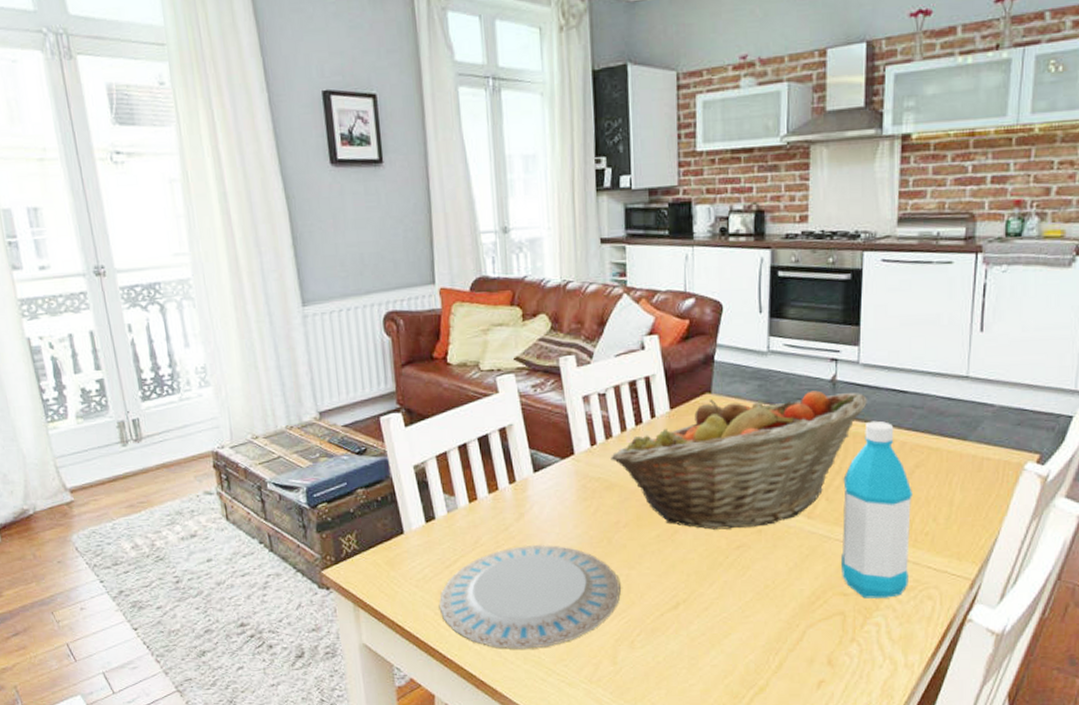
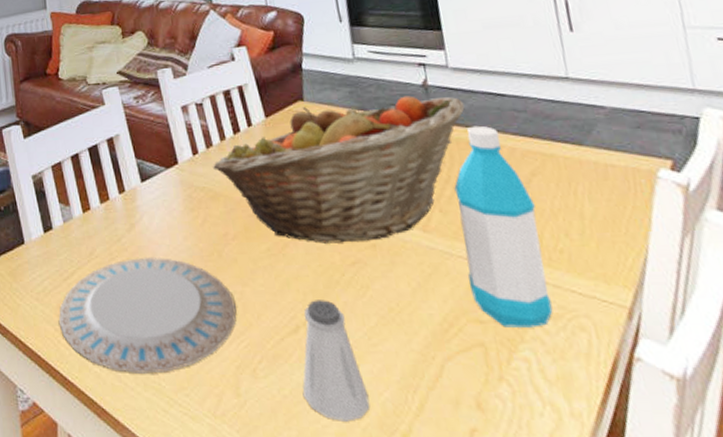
saltshaker: none [675,580,735,680] -> present [302,300,370,422]

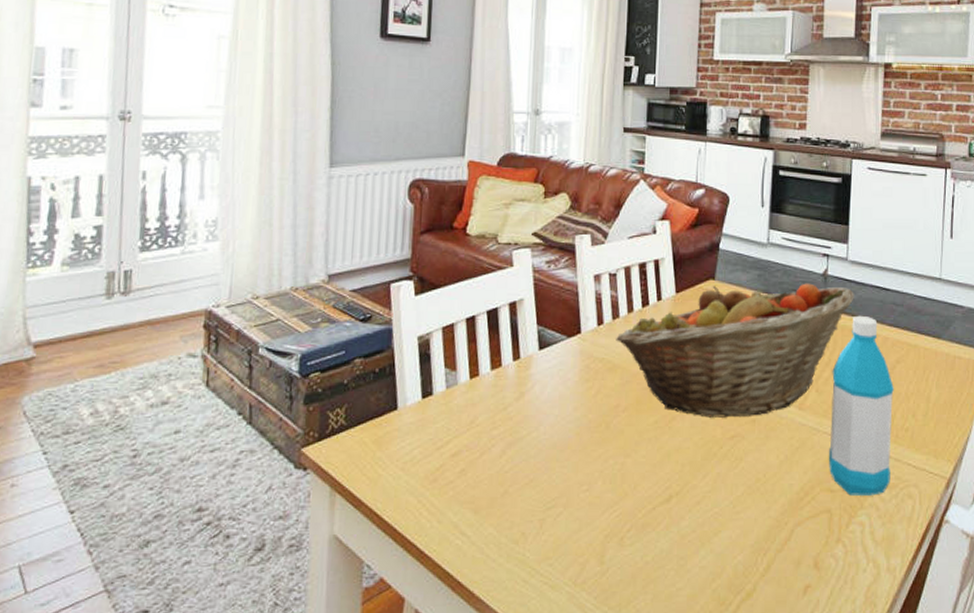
plate: present [58,258,237,374] -> none [423,428,615,545]
saltshaker: present [302,300,370,422] -> none [664,471,724,584]

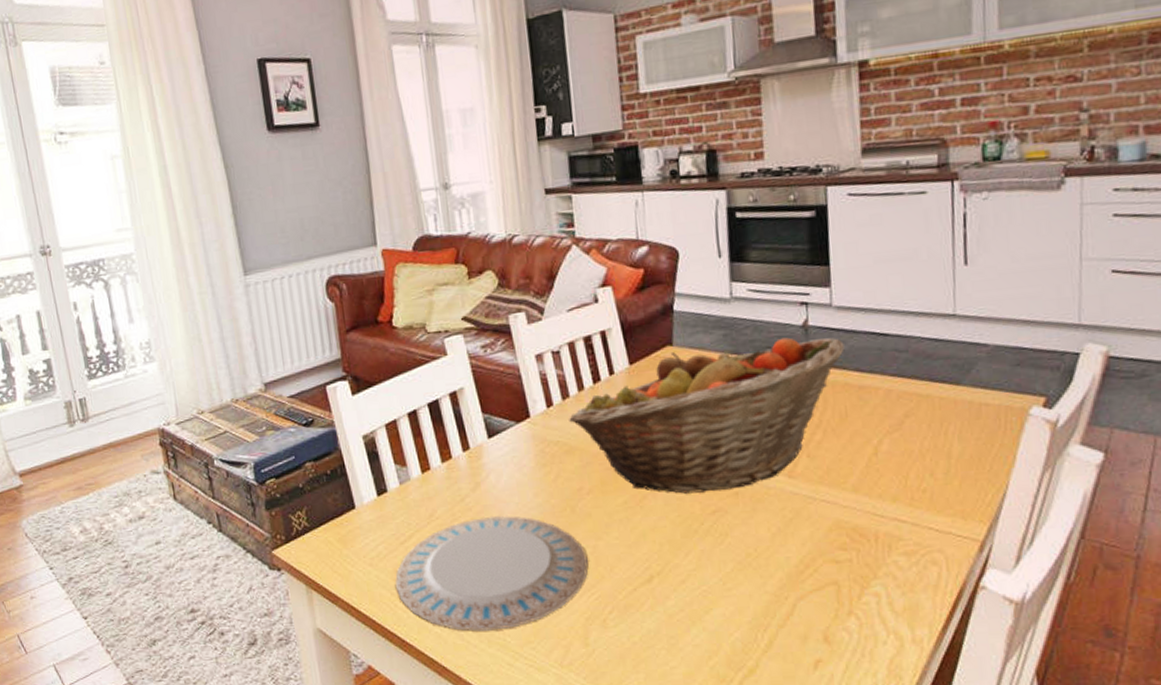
plate: none [423,428,615,545] -> present [395,516,589,631]
water bottle: present [829,315,894,496] -> none [824,367,908,566]

